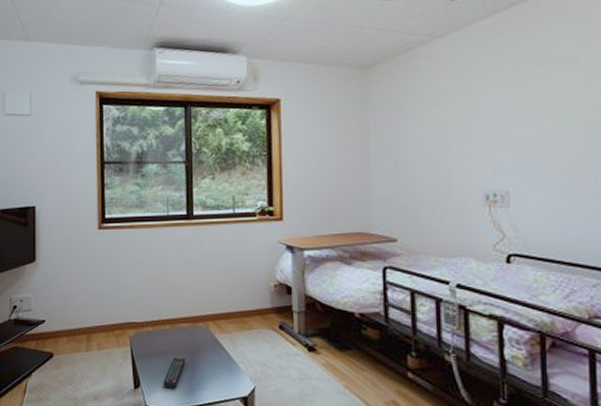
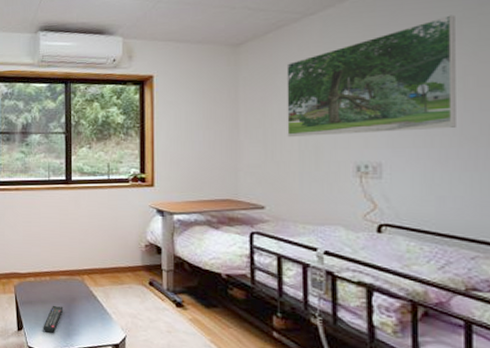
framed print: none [416,41,577,166] -> present [286,15,456,138]

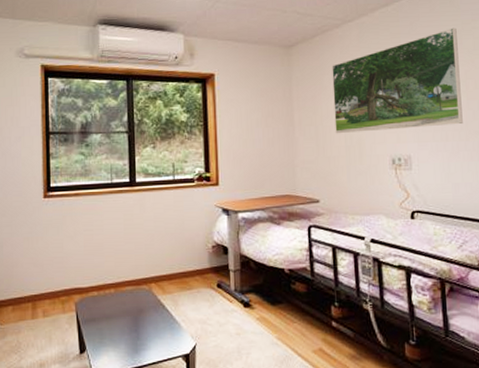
remote control: present [43,305,64,333] -> none [108,320,130,351]

